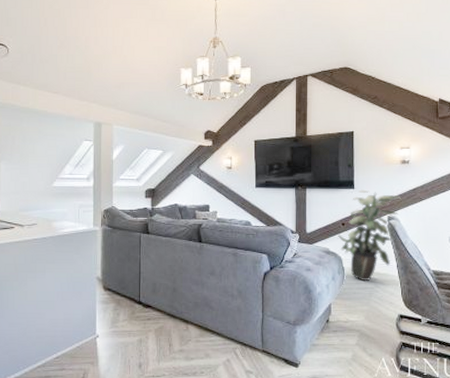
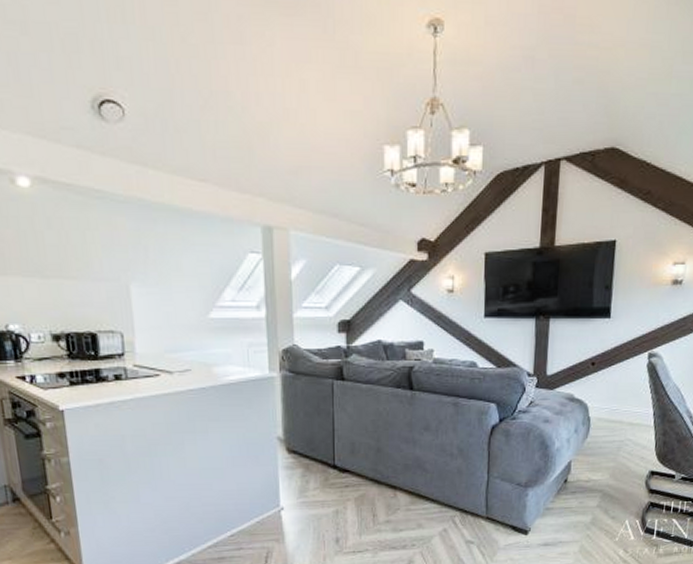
indoor plant: present [338,189,401,281] -> none [585,319,667,432]

